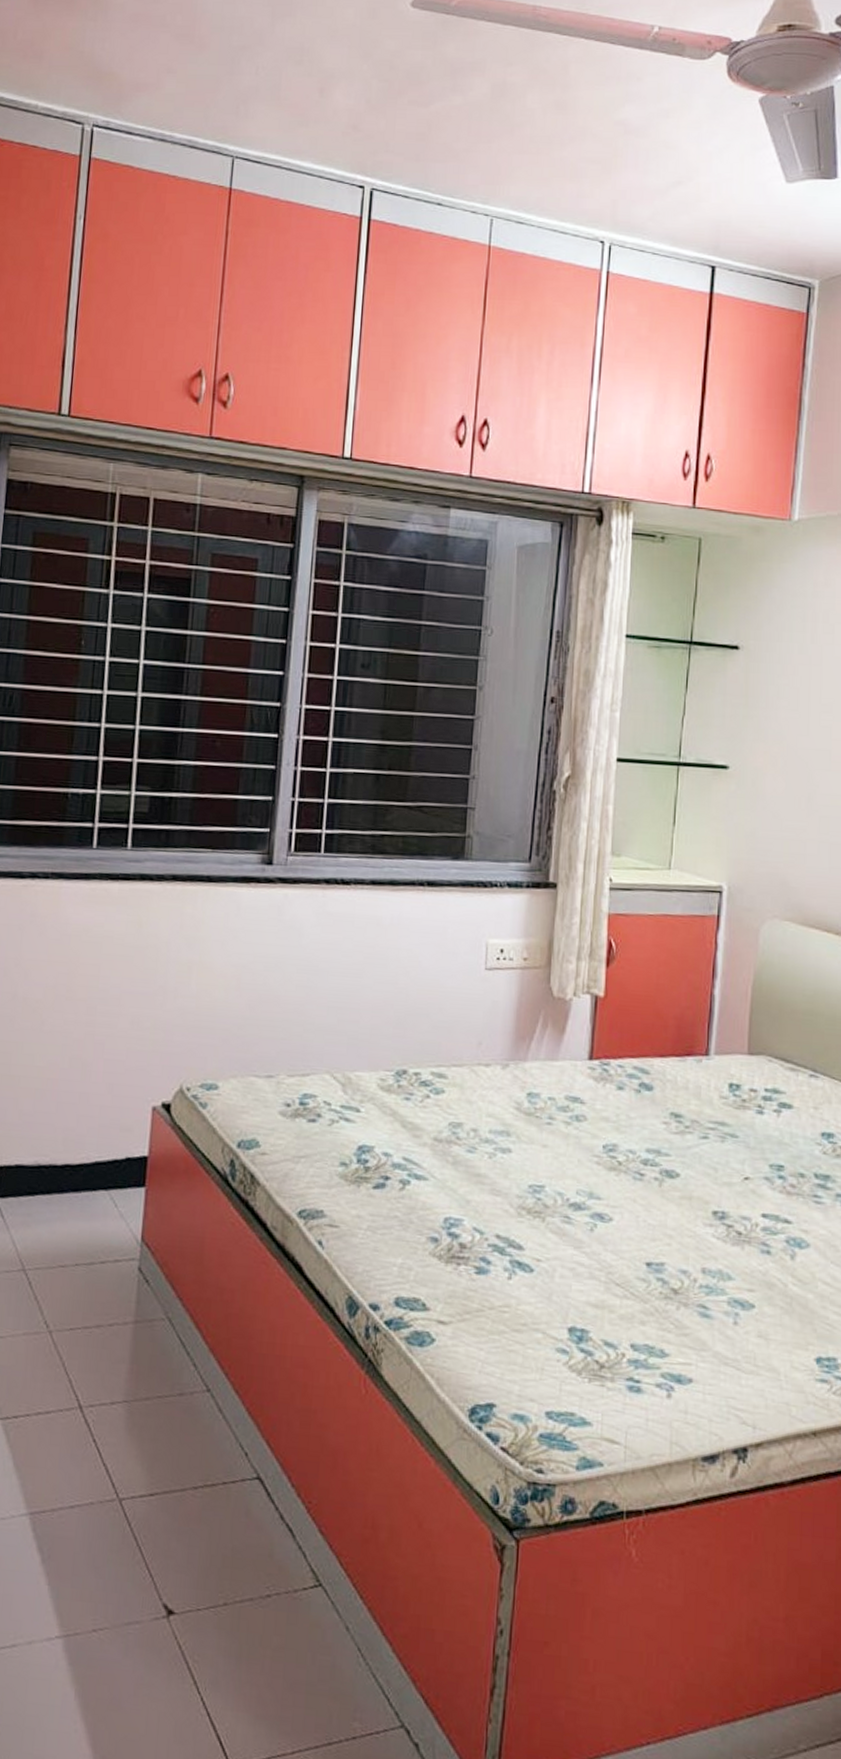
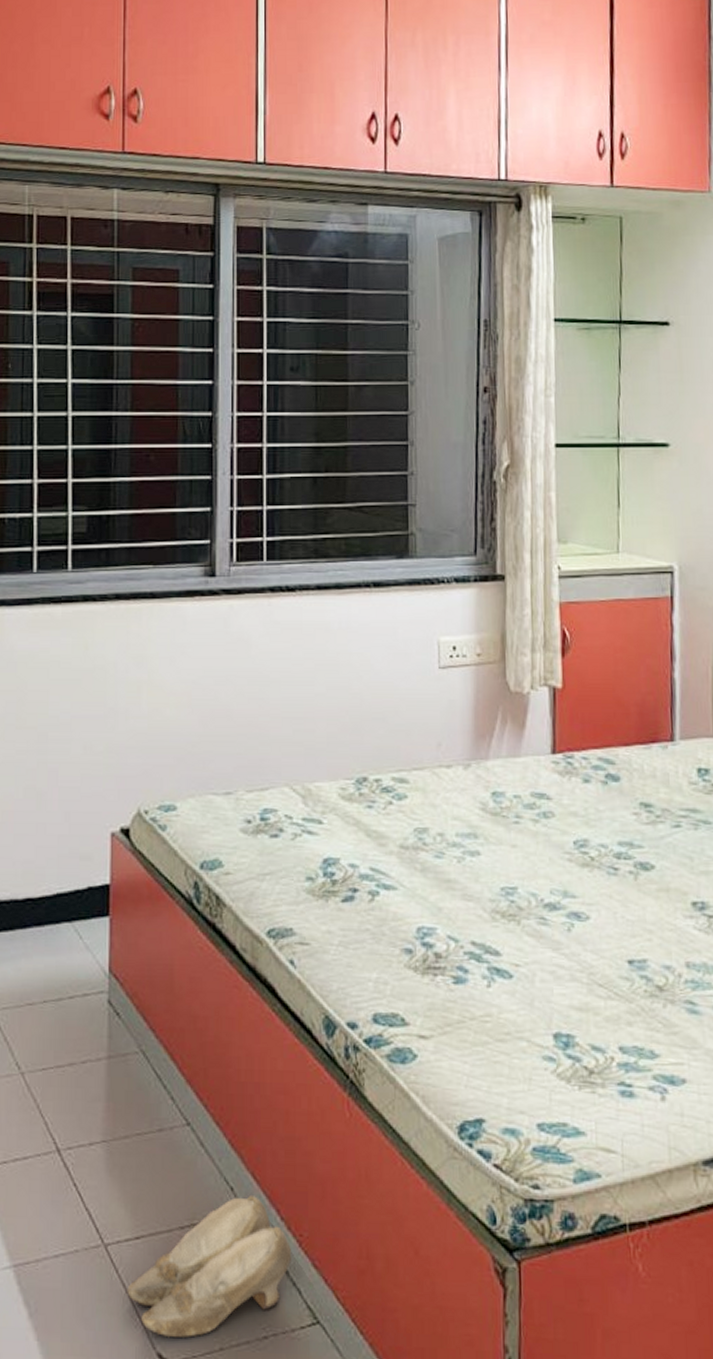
slippers: none [138,1462,300,1591] -> present [127,1196,292,1338]

